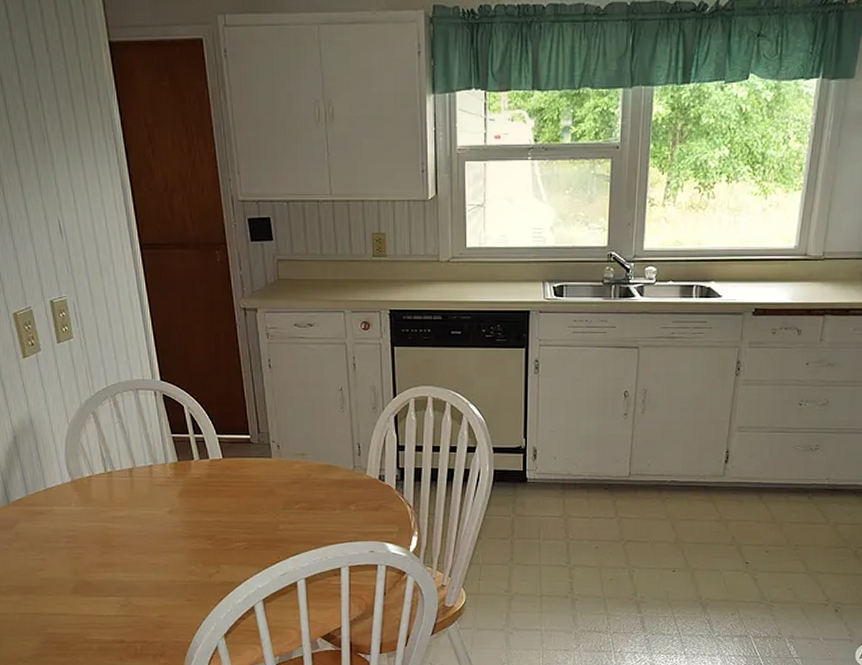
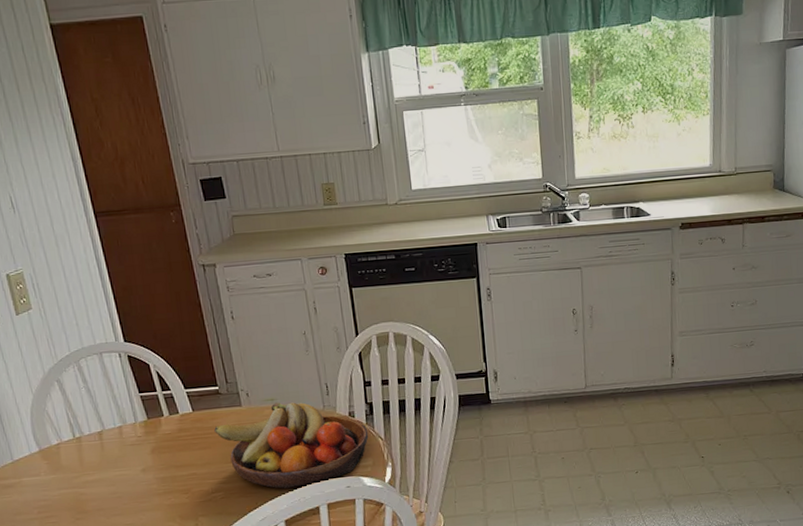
fruit bowl: none [243,458,397,547] -> present [214,402,369,489]

